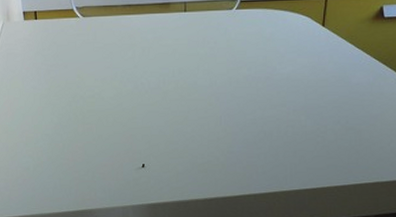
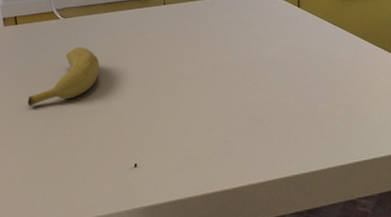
banana: none [44,47,115,101] -> present [27,47,100,106]

